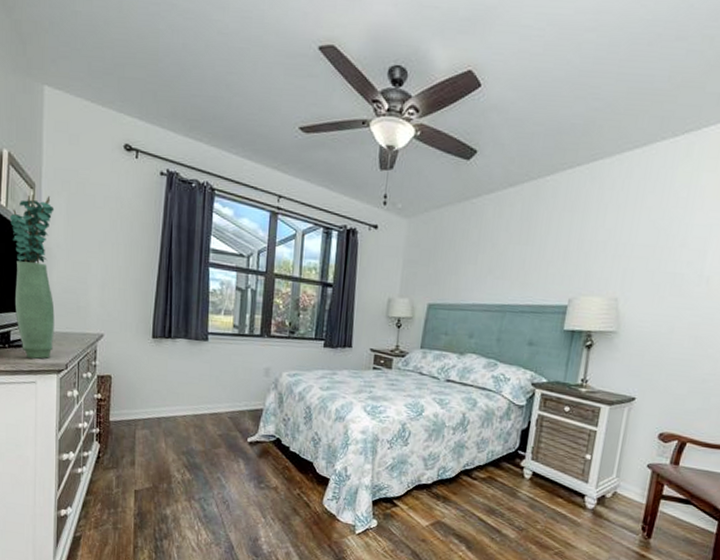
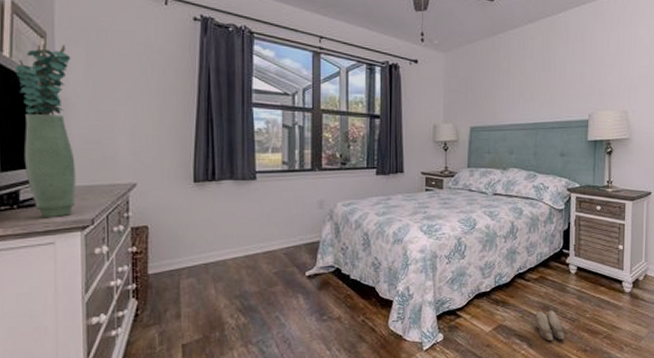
slippers: none [477,512,509,549] -> present [535,310,565,342]

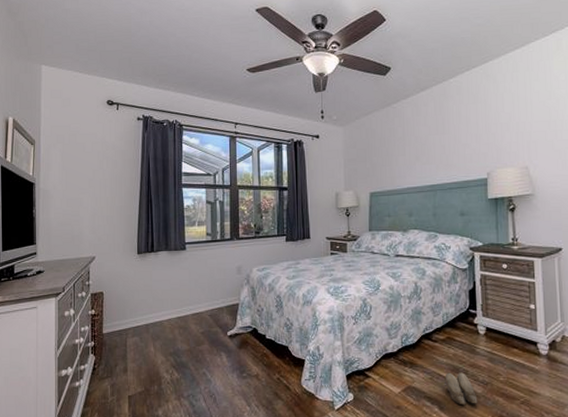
vase: present [14,44,76,218] -> none [14,149,53,287]

